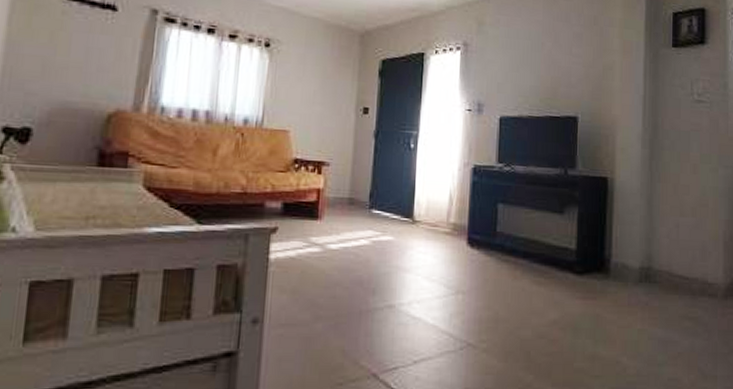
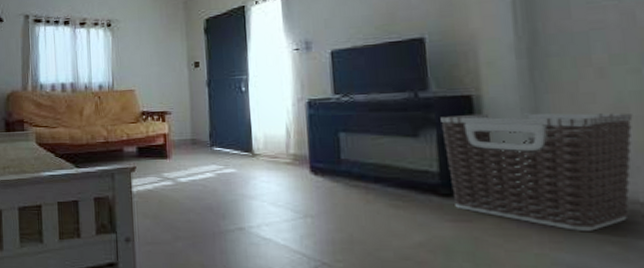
clothes hamper: none [582,195,710,308] -> present [440,113,633,231]

